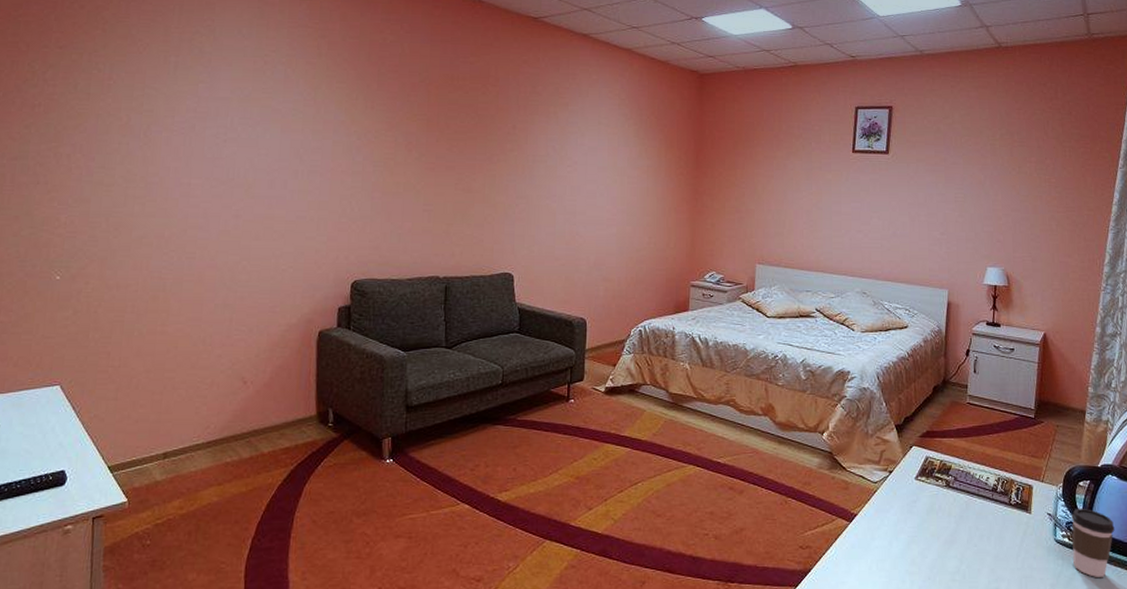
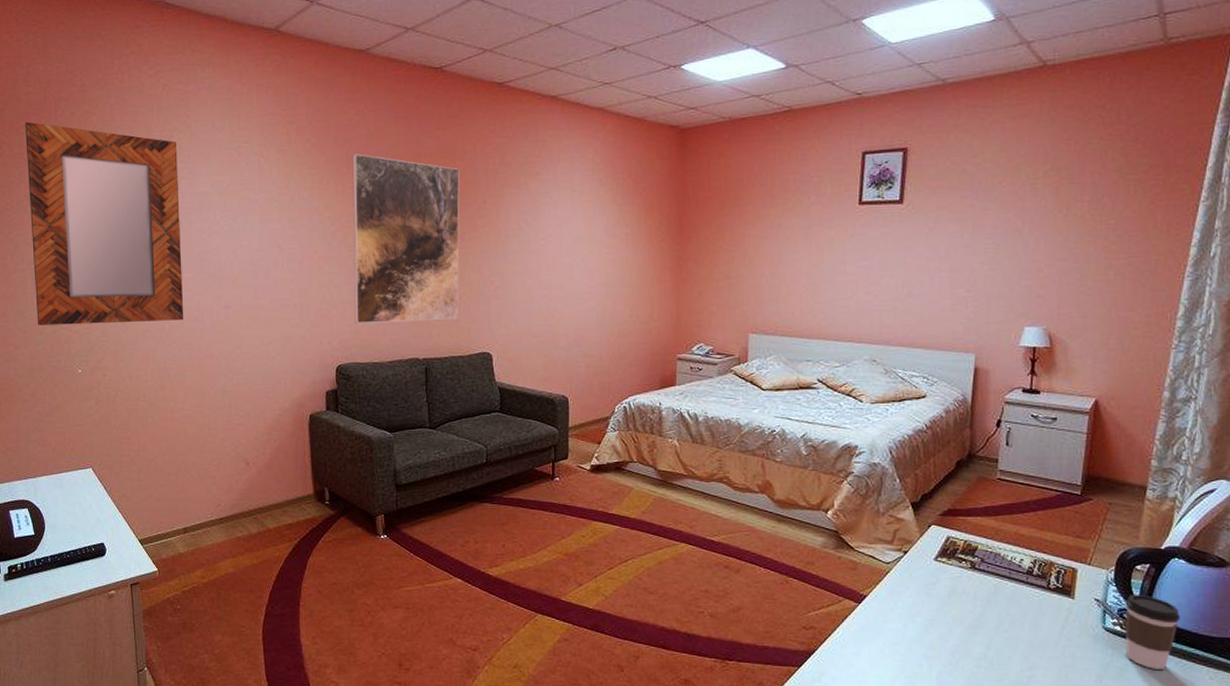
home mirror: none [12,10,198,228] -> present [25,121,183,326]
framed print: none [374,72,491,240] -> present [352,154,460,324]

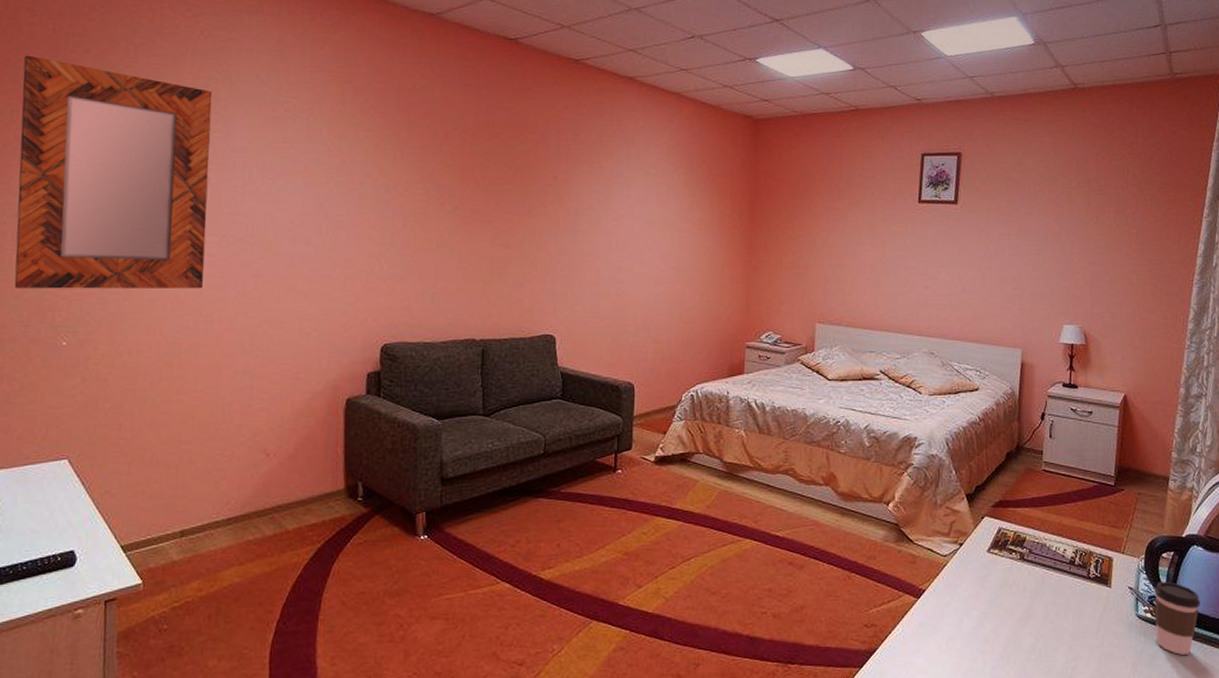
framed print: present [352,154,460,324] -> none [405,119,530,300]

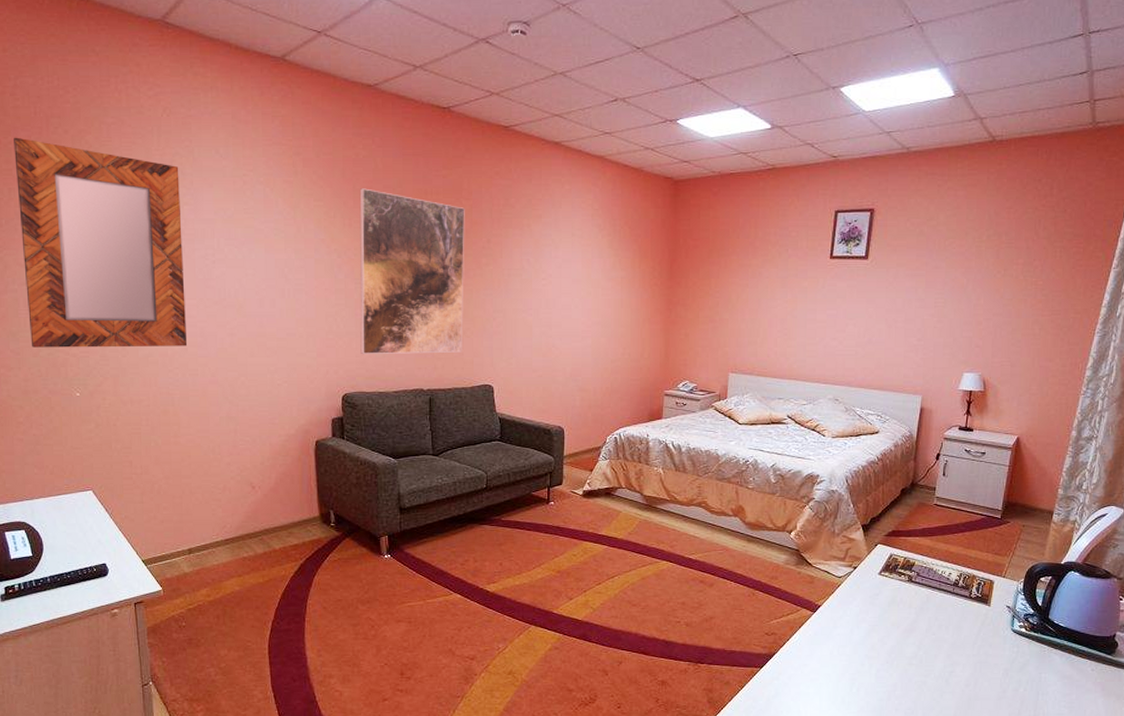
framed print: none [405,119,530,300] -> present [359,188,465,355]
coffee cup: present [1154,581,1201,655] -> none [1027,601,1072,663]

